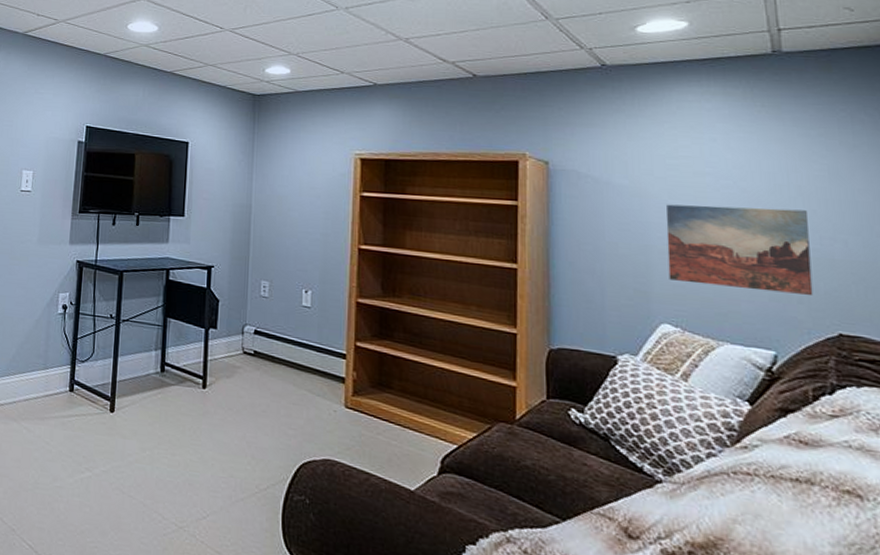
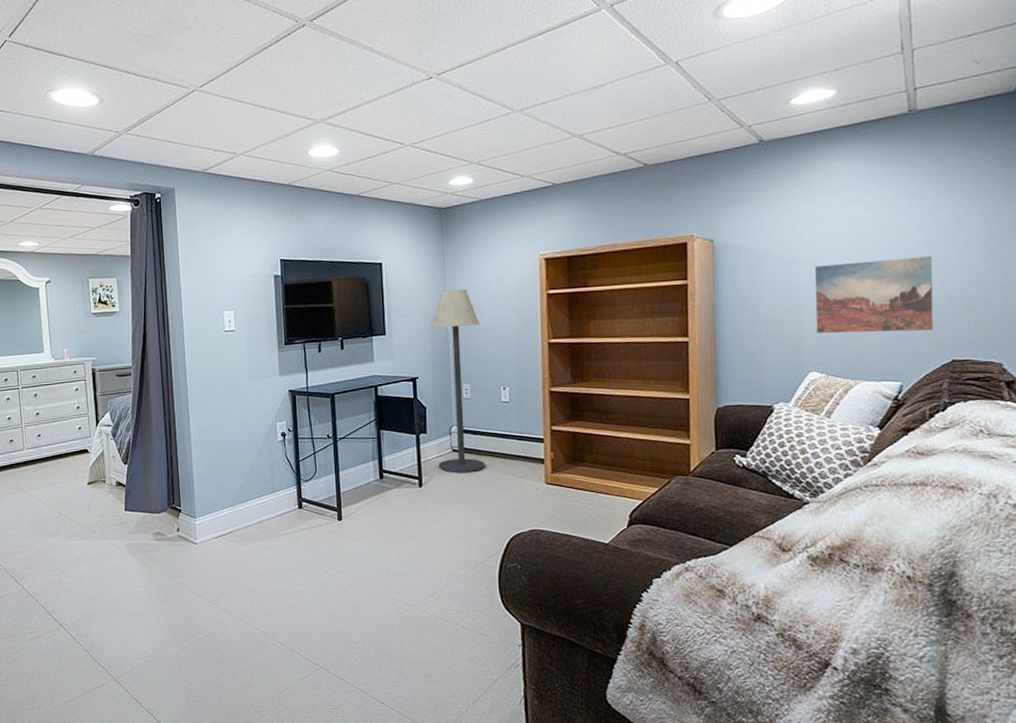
floor lamp: none [227,178,286,381] -> present [432,289,485,473]

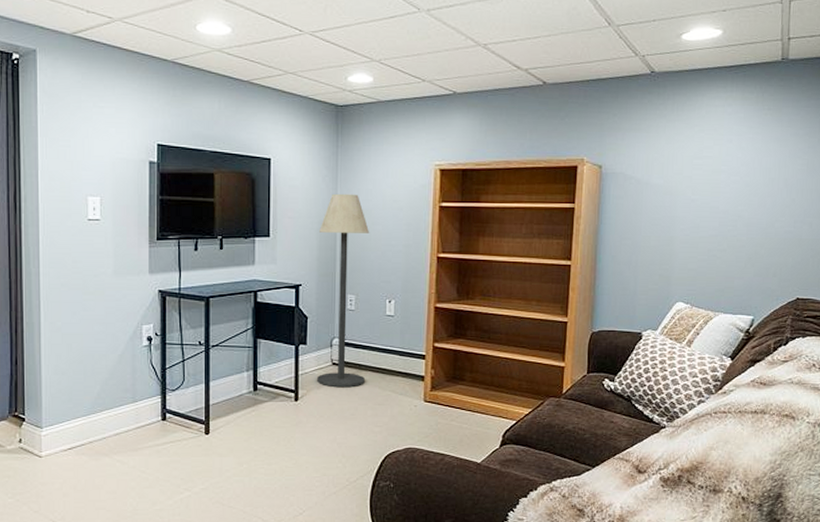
wall art: present [814,256,934,334] -> none [685,199,789,269]

